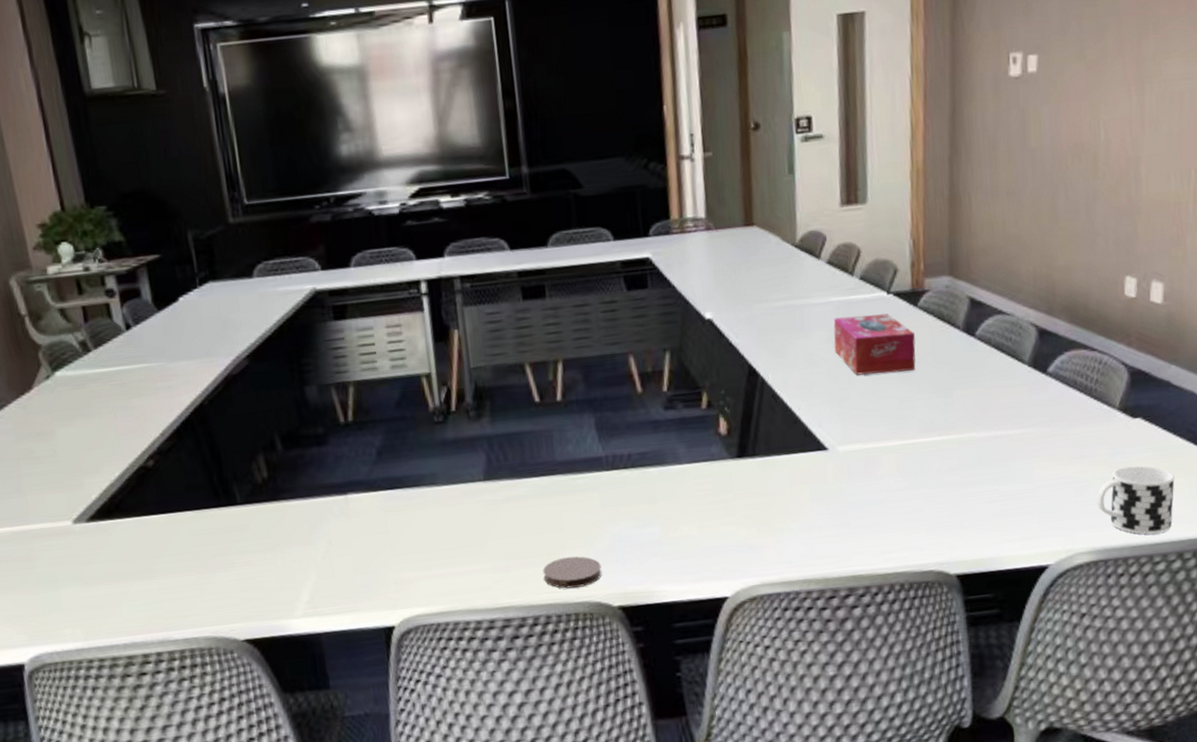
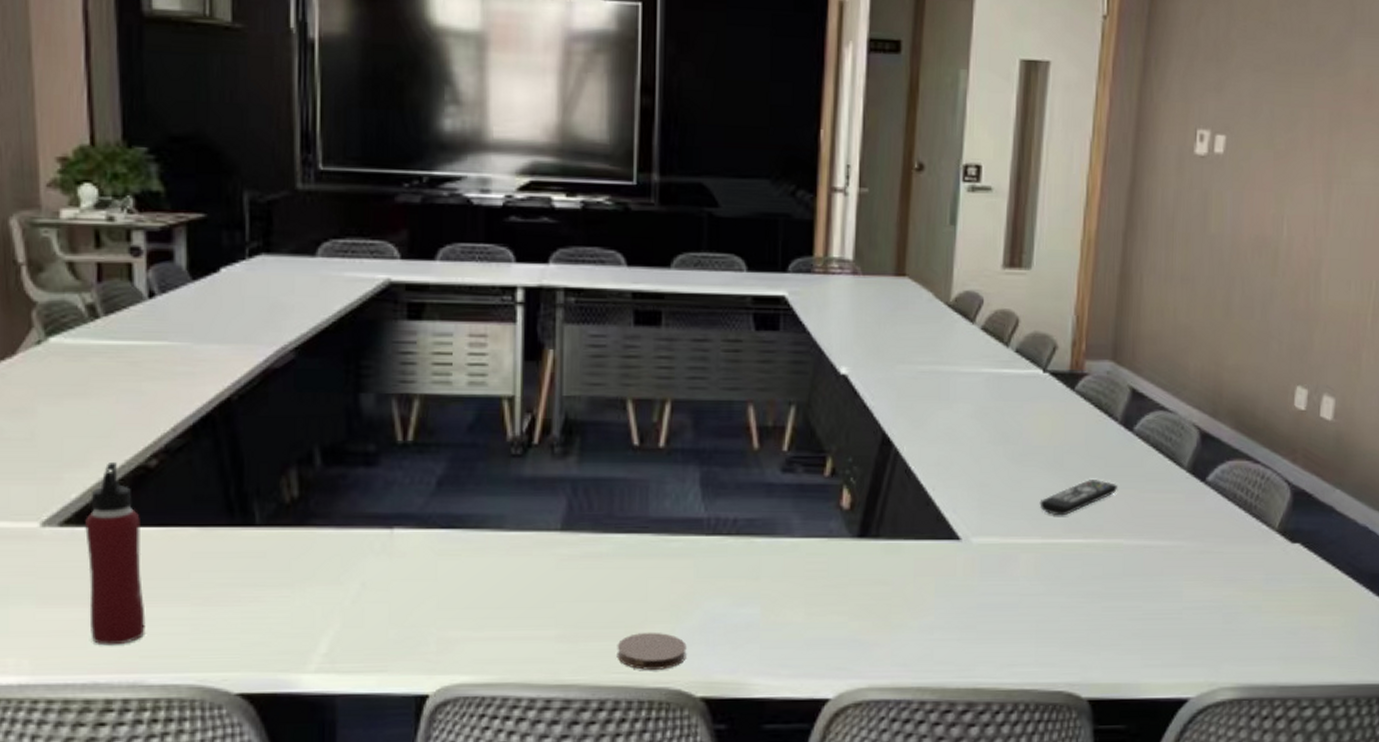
water bottle: none [106,465,166,612] -> present [85,461,146,646]
tissue box: present [833,313,916,375] -> none [979,392,1069,461]
remote control: none [895,383,966,419] -> present [1039,480,1118,516]
cup: present [1097,465,1175,535] -> none [1246,596,1330,675]

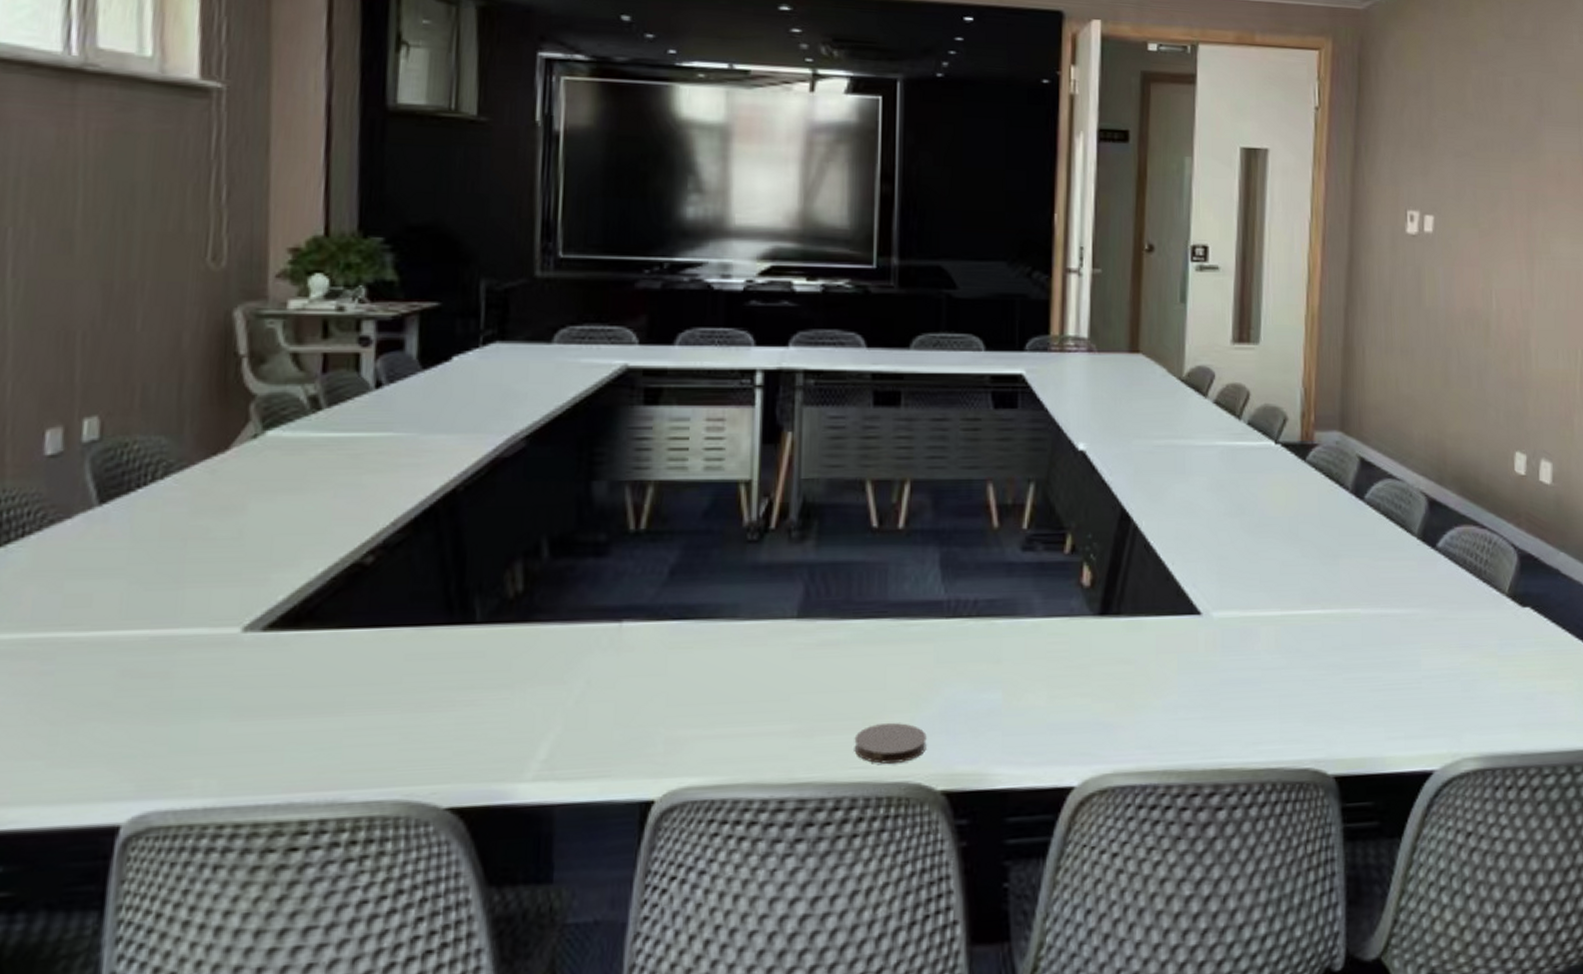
water bottle: present [85,461,146,646] -> none [288,559,352,760]
remote control: present [1039,480,1118,516] -> none [1277,549,1353,587]

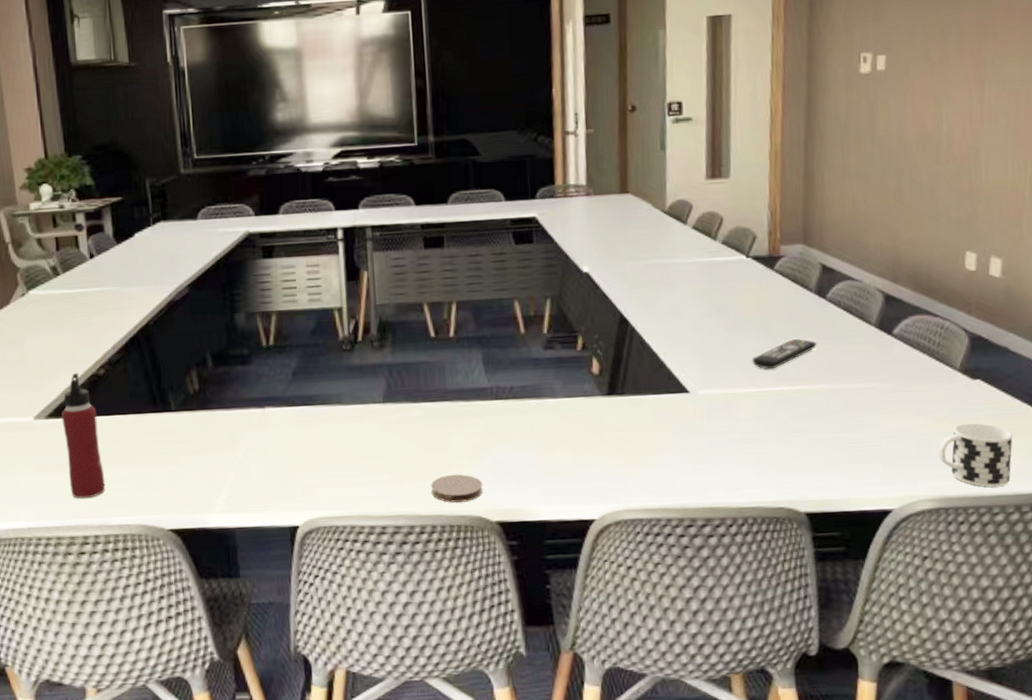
water bottle: none [288,559,352,760] -> present [61,372,106,499]
remote control: none [1277,549,1353,587] -> present [752,339,817,370]
cup: none [1485,661,1564,742] -> present [938,423,1013,487]

